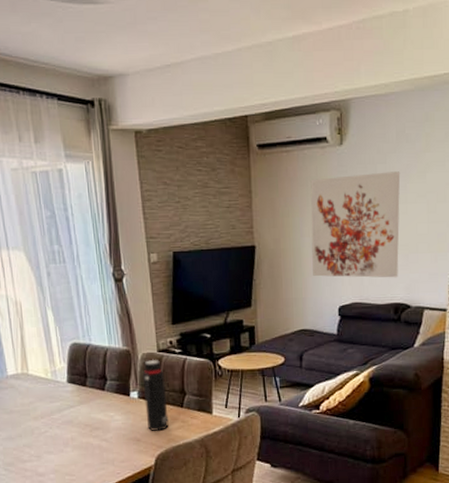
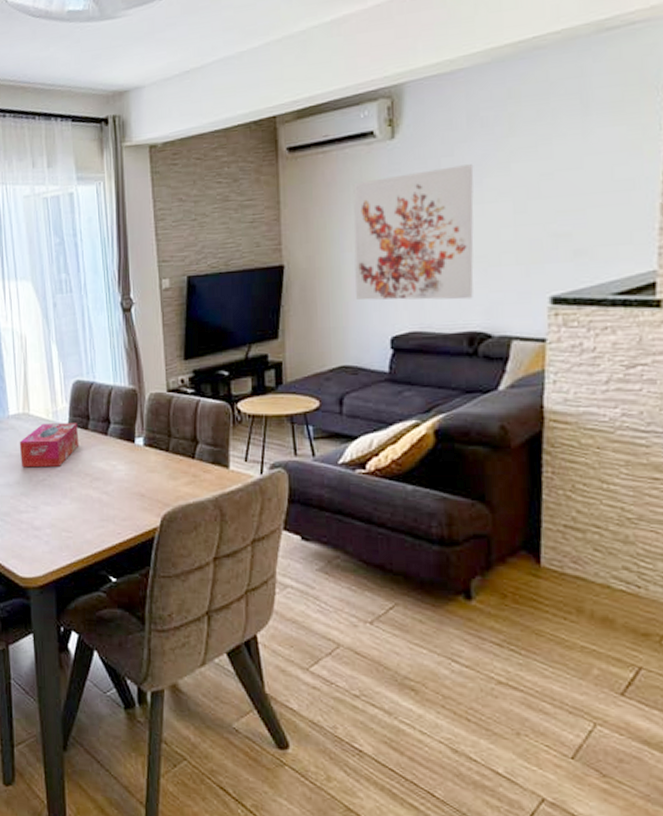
tissue box: none [19,381,79,422] -> present [19,423,79,468]
water bottle: present [142,359,169,432] -> none [149,400,178,487]

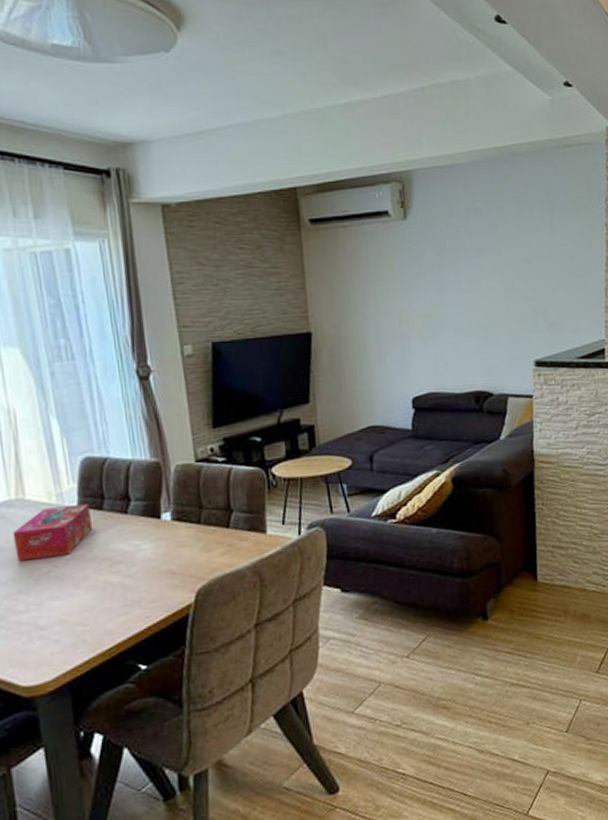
wall art: present [353,164,474,300] -> none [372,247,477,365]

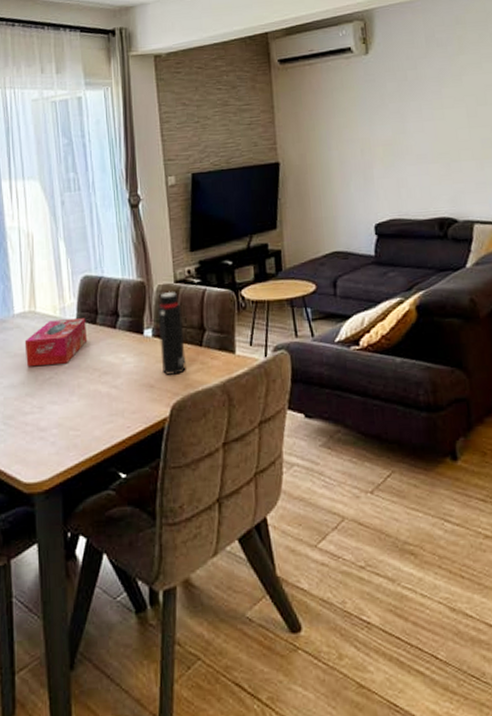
water bottle: none [176,471,212,561] -> present [157,291,186,376]

